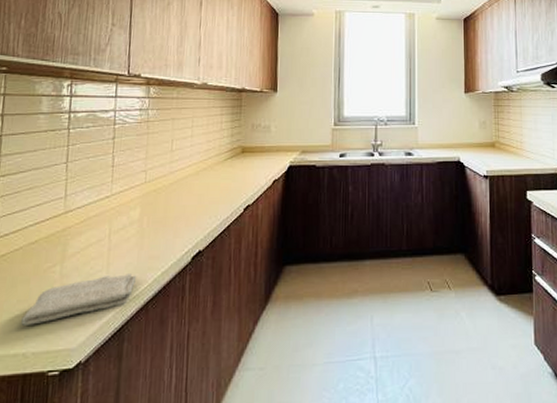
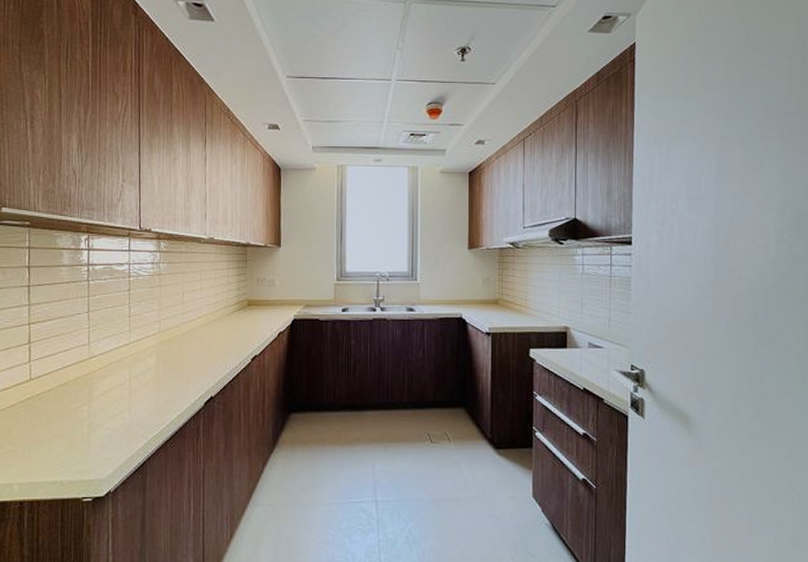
washcloth: present [21,274,137,325] -> none [57,415,156,457]

